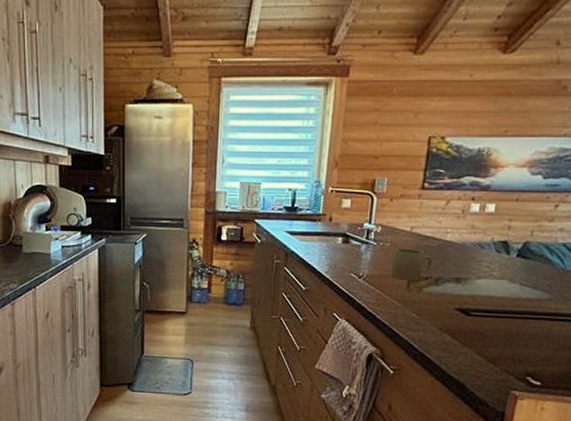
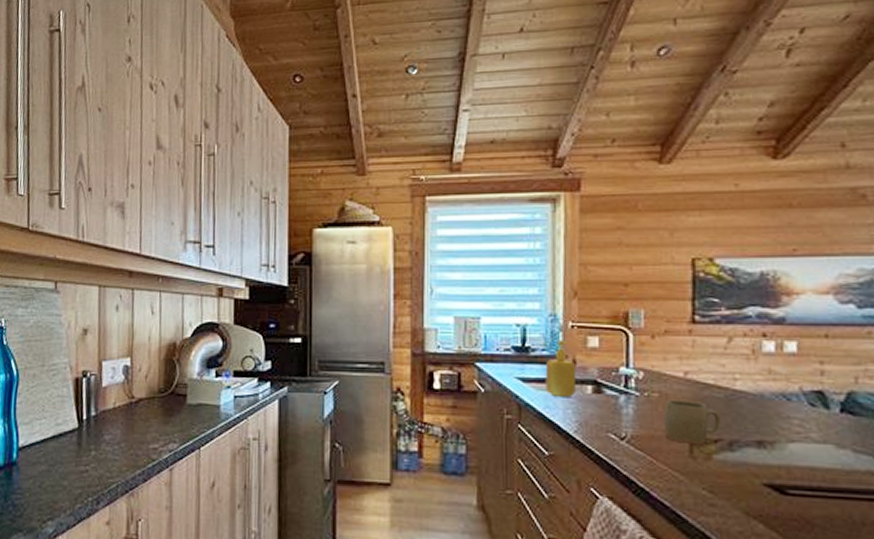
soap dispenser: none [307,202,332,246] -> present [545,340,577,397]

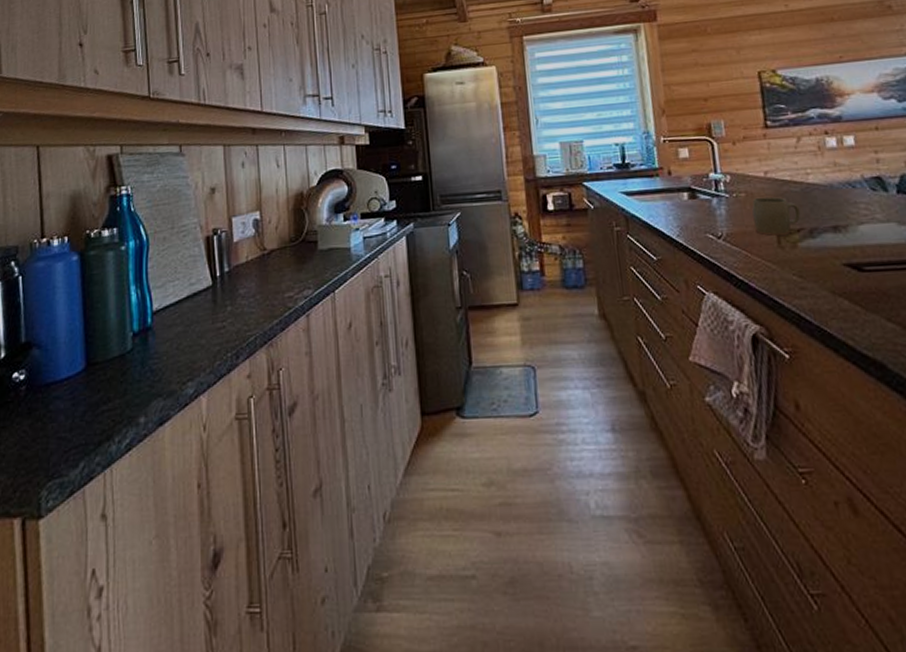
soap dispenser: present [545,340,577,397] -> none [644,154,674,206]

